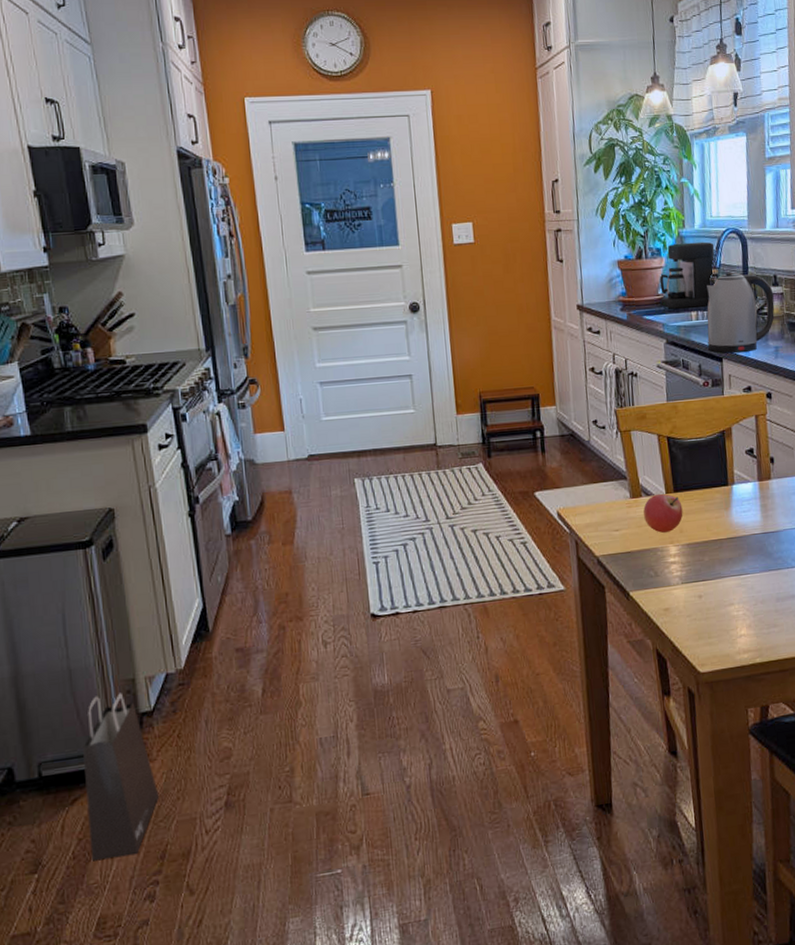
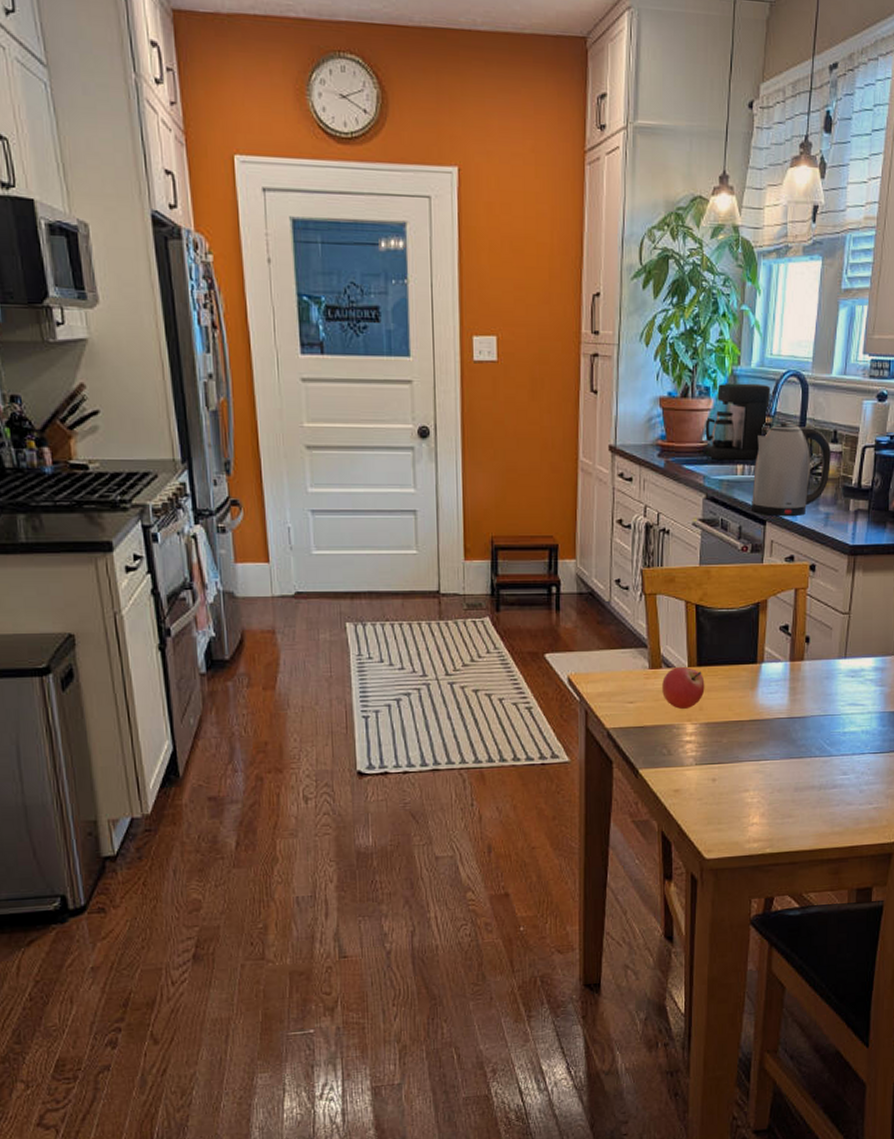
shopping bag: present [83,693,160,862] -> none [40,834,123,1004]

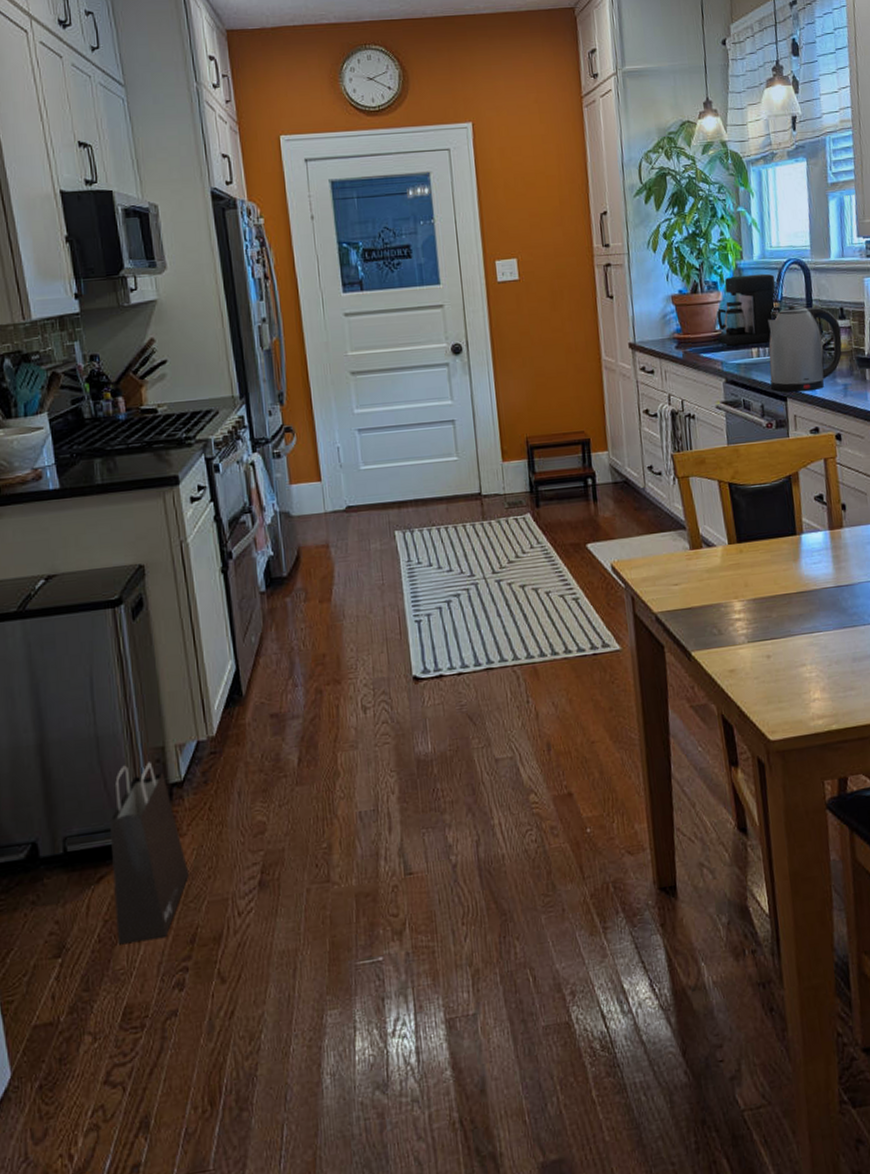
shopping bag: none [40,834,123,1004] -> present [110,762,190,945]
fruit: present [662,666,705,709] -> none [704,544,748,587]

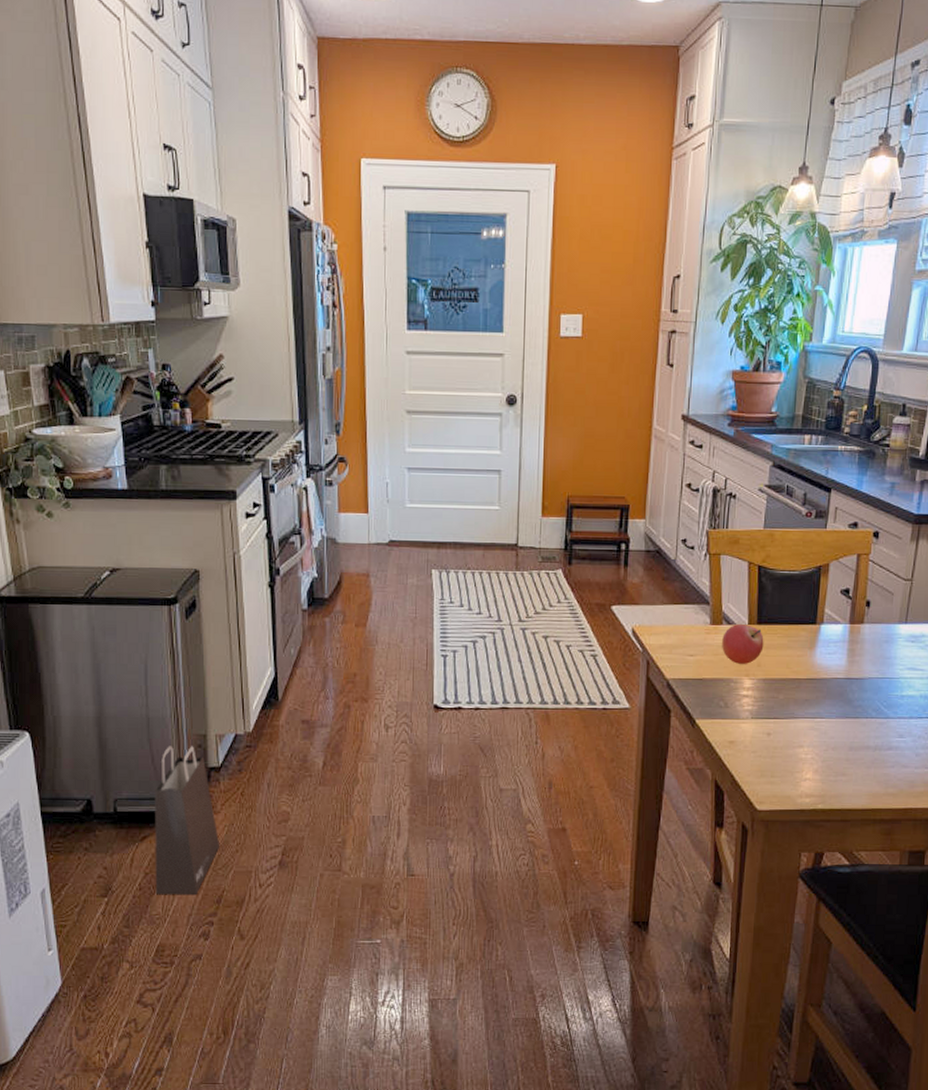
fruit: none [704,544,748,587] -> present [722,623,764,664]
coffee maker: present [716,273,777,347] -> none [772,358,842,431]
kettle: present [768,305,842,392] -> none [817,396,899,484]

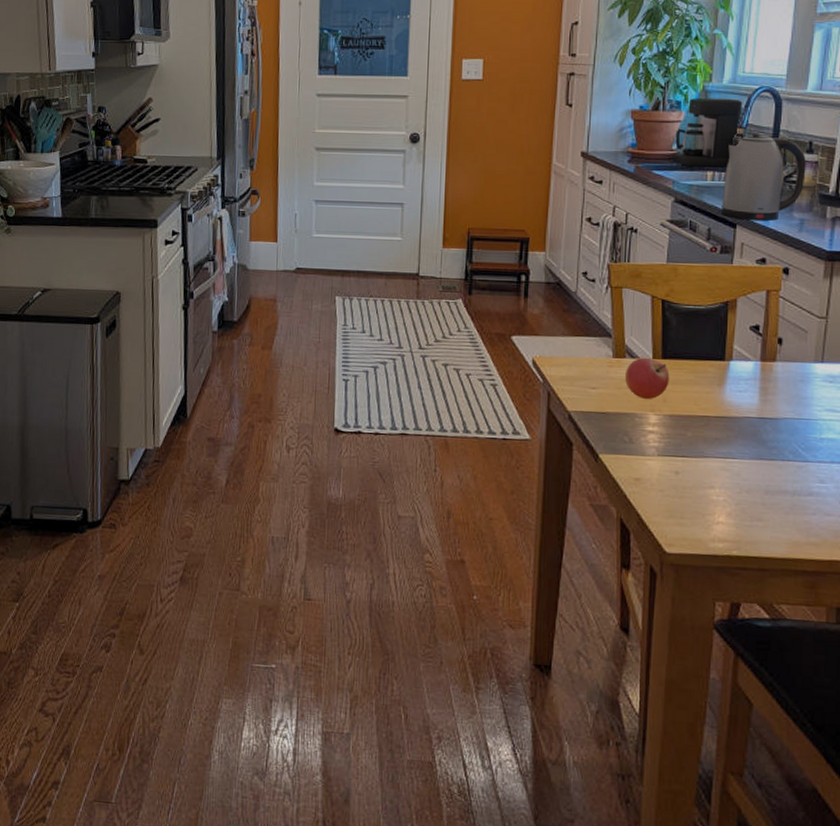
shopping bag: present [155,746,220,895] -> none [63,457,126,605]
coffee maker: none [772,358,842,431] -> present [673,97,743,168]
kettle: none [817,396,899,484] -> present [722,134,806,221]

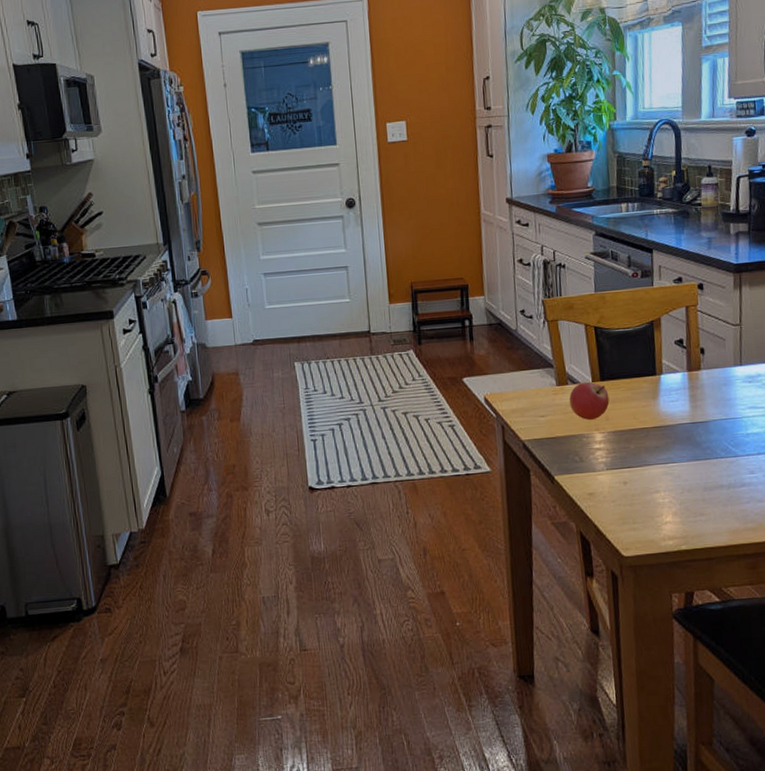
coffee maker: present [673,97,743,168] -> none [589,133,647,202]
kettle: present [722,134,806,221] -> none [637,163,709,245]

